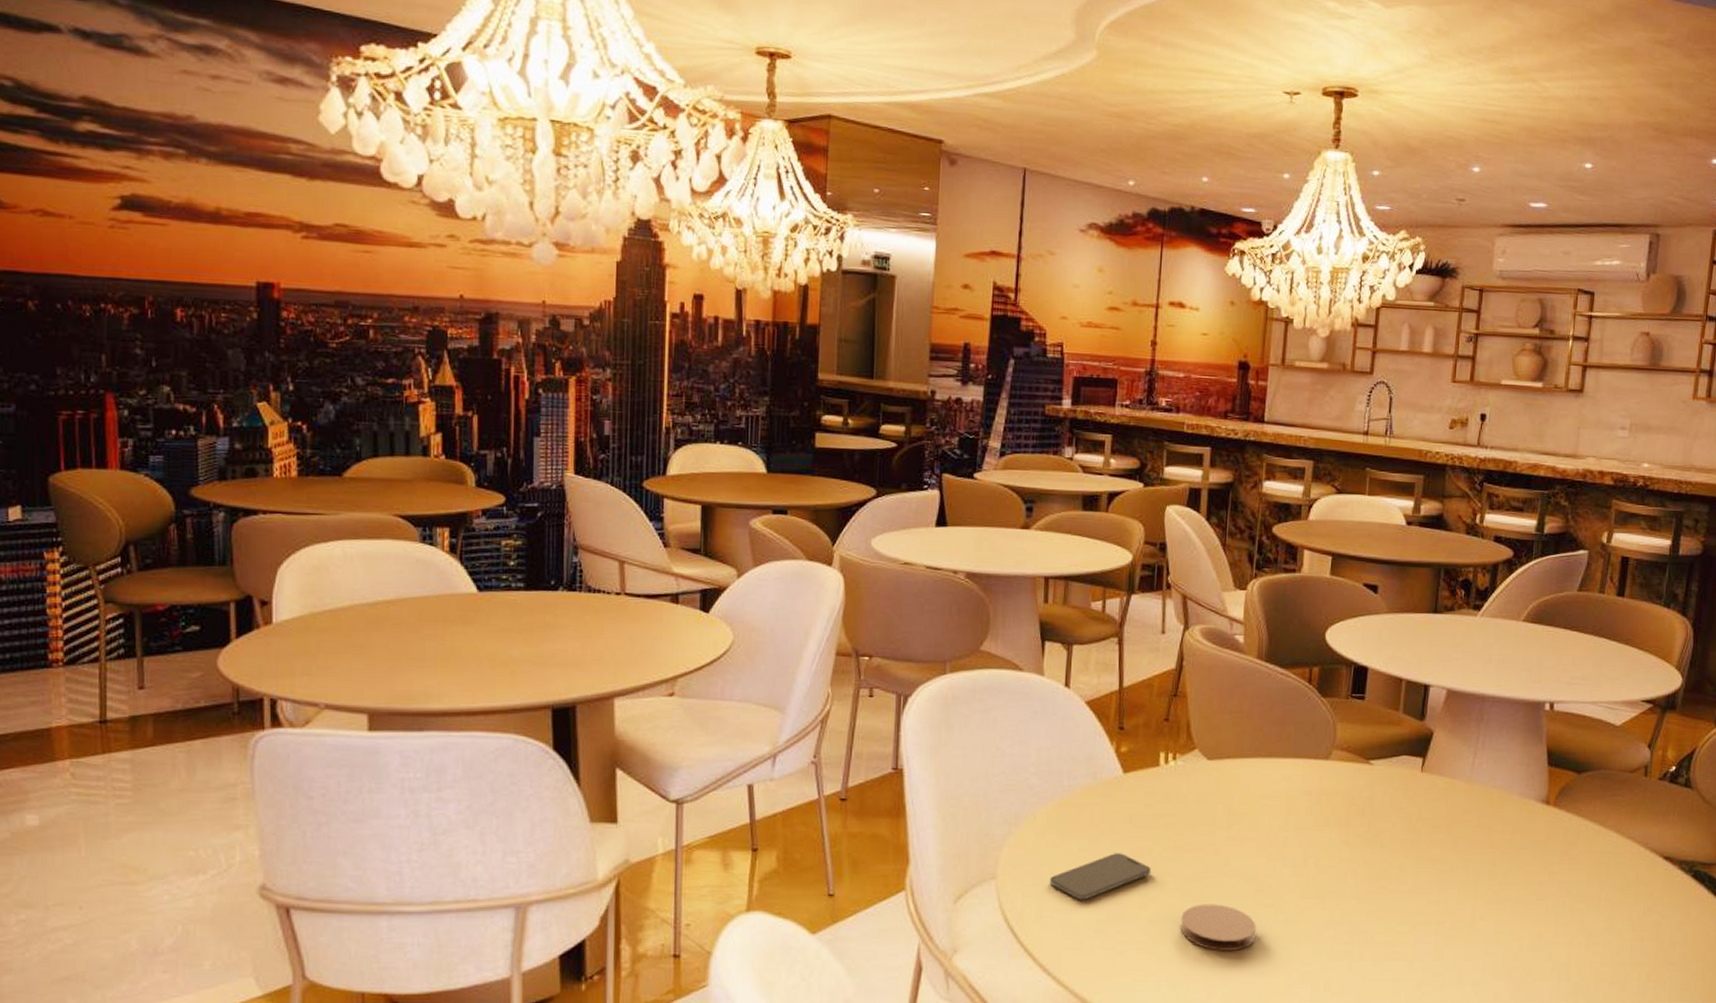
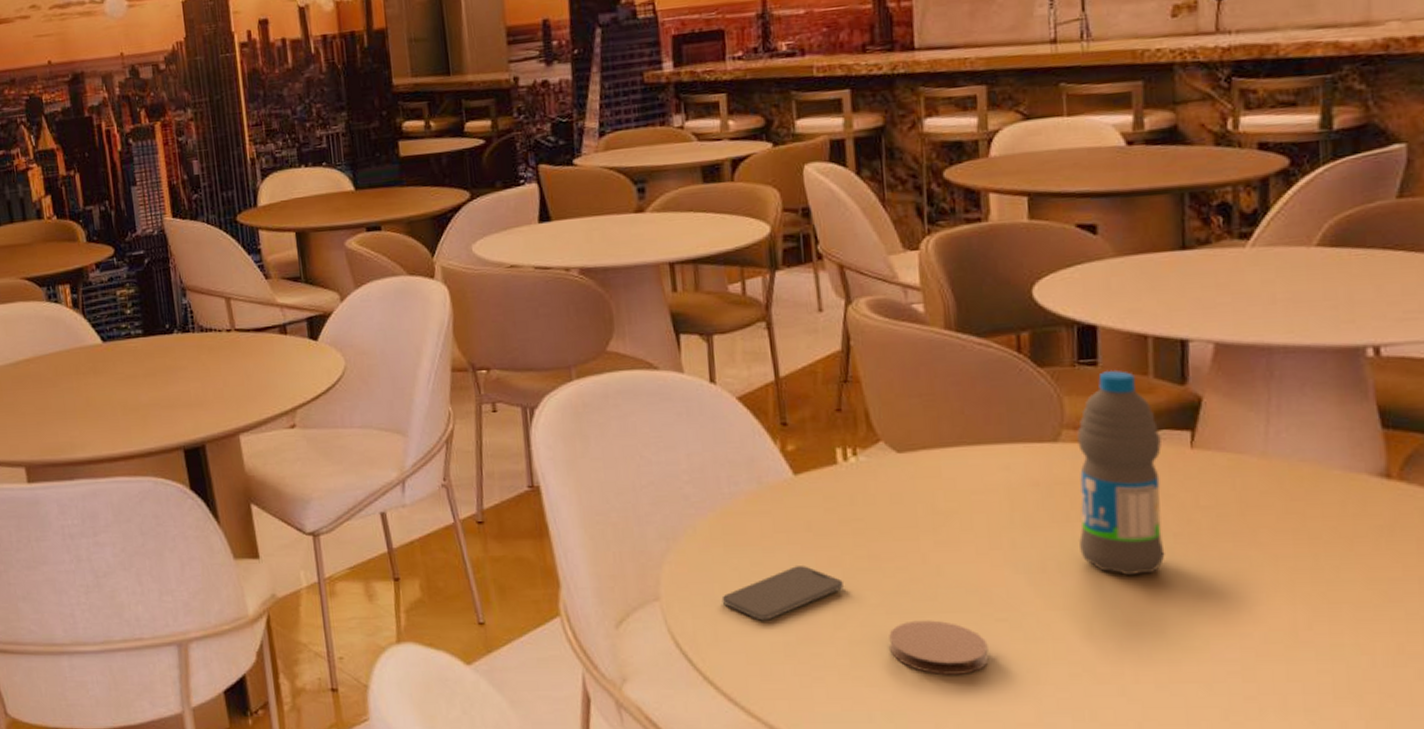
water bottle: none [1334,704,1403,873] -> present [1077,370,1165,576]

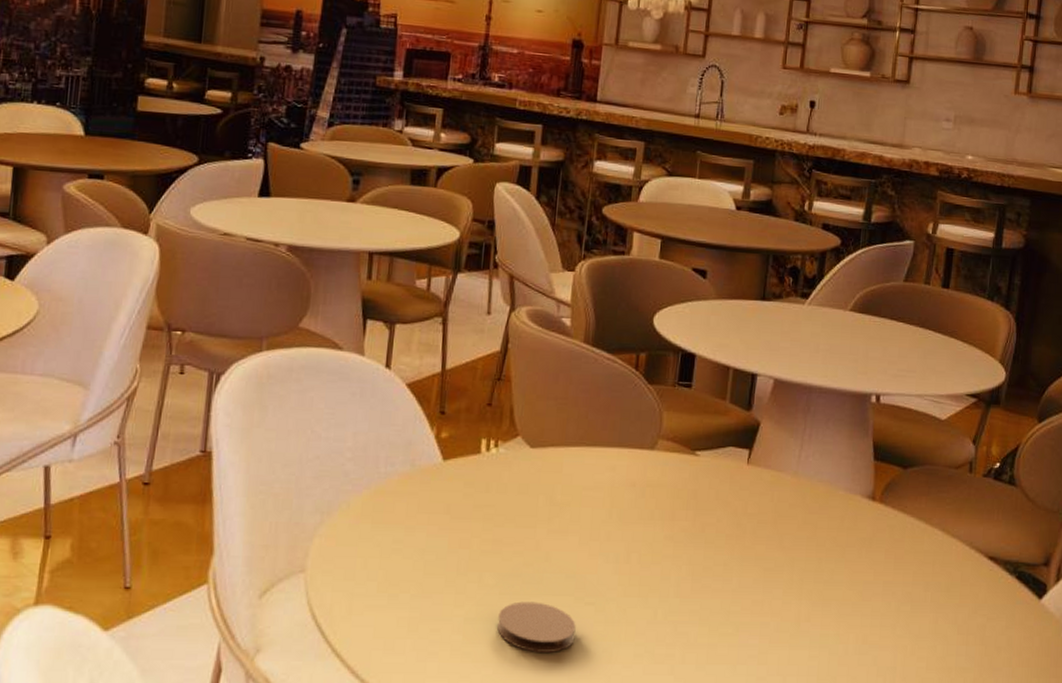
smartphone: present [721,566,844,621] -> none [361,546,468,596]
water bottle: present [1077,370,1165,576] -> none [657,392,729,570]

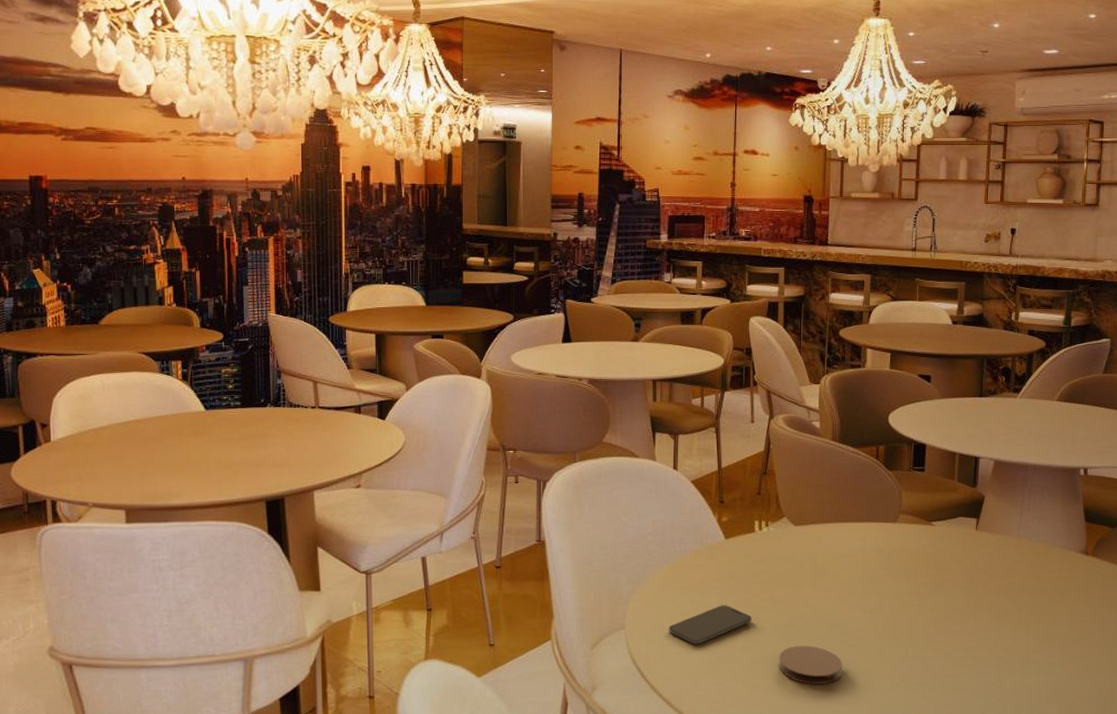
smartphone: none [361,546,468,596] -> present [668,605,752,645]

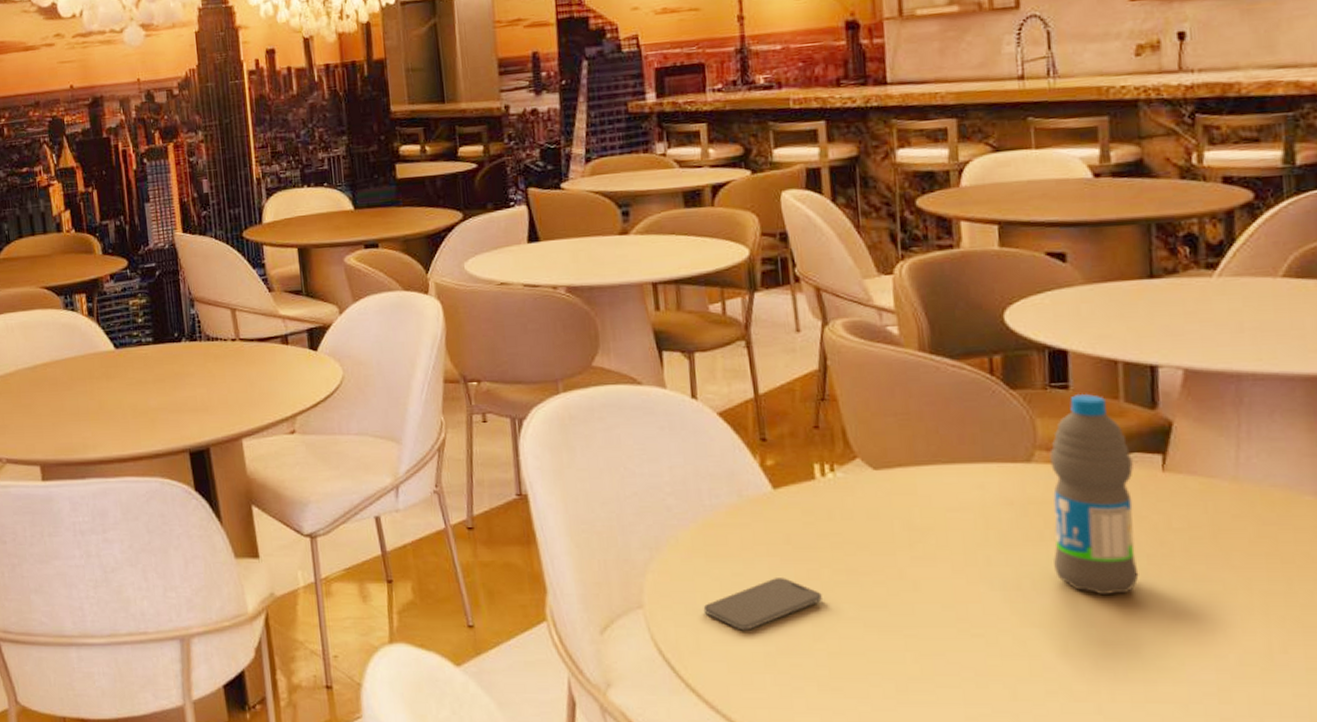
coaster: present [779,645,842,684] -> none [867,634,966,688]
water bottle: none [905,475,960,616] -> present [1049,393,1139,596]

